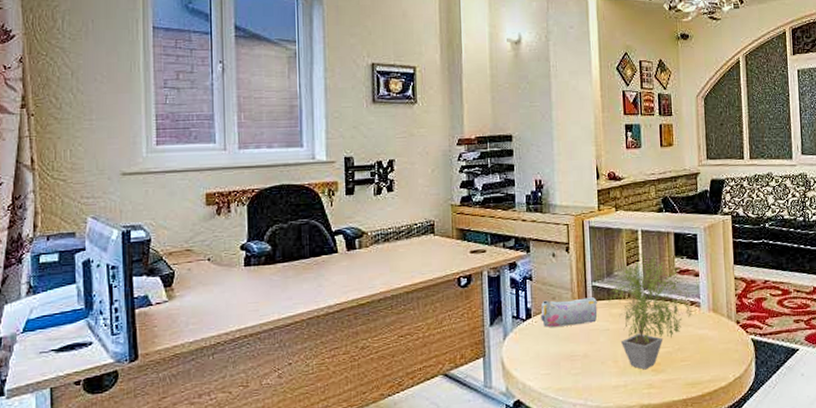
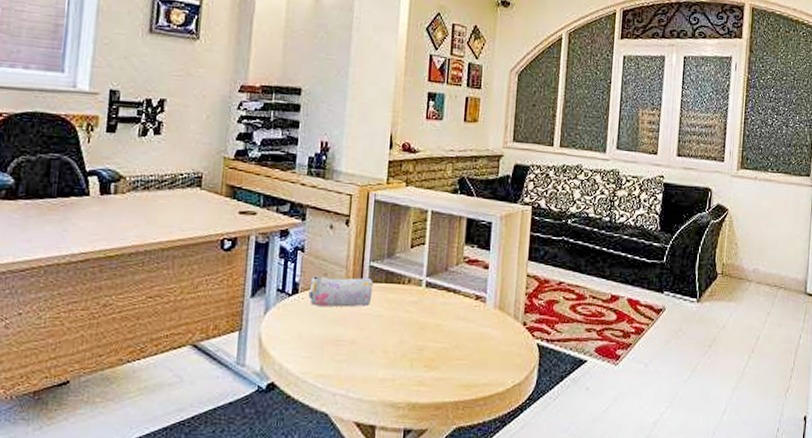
potted plant: present [606,252,693,370] -> none [383,235,478,365]

